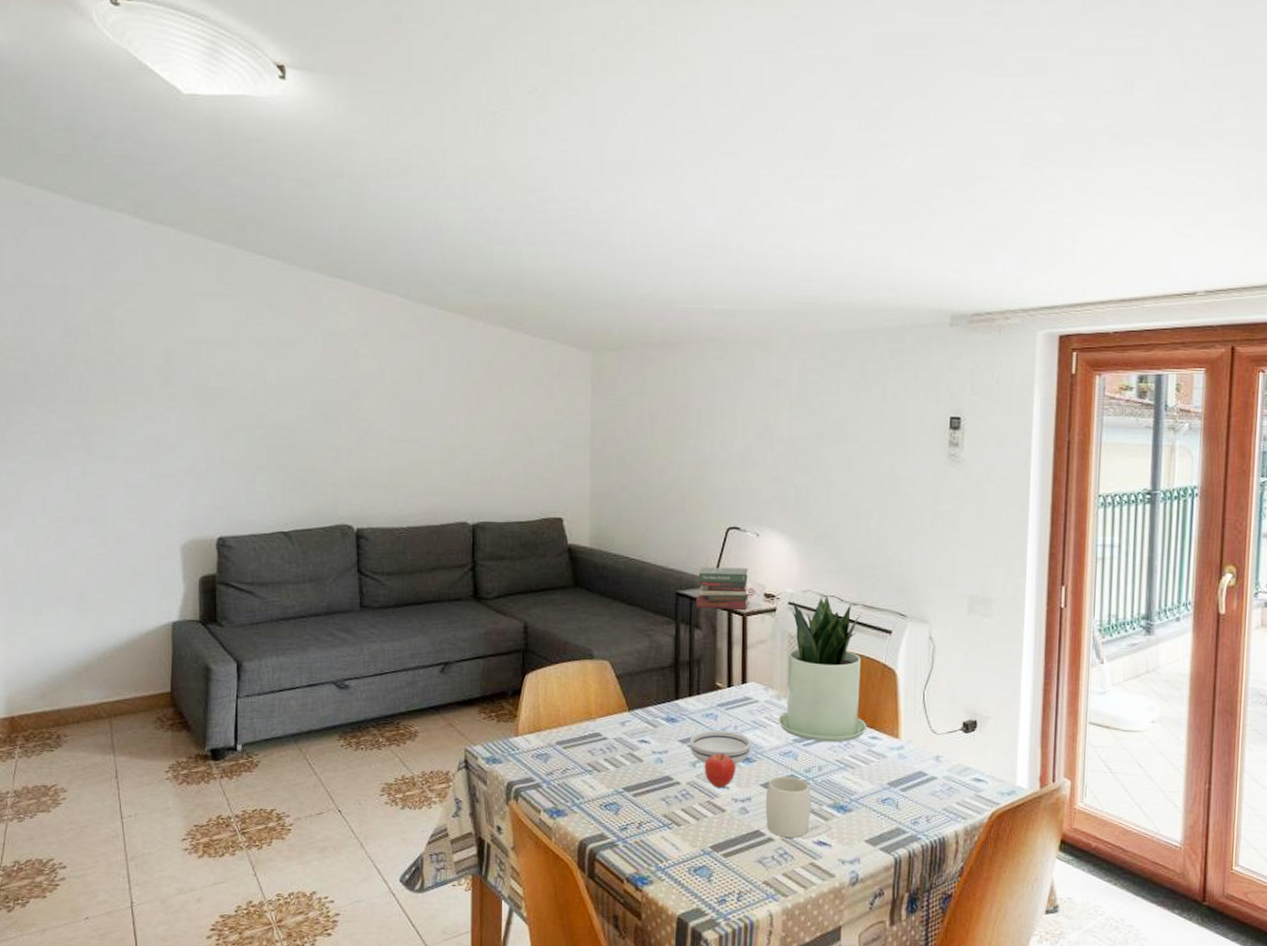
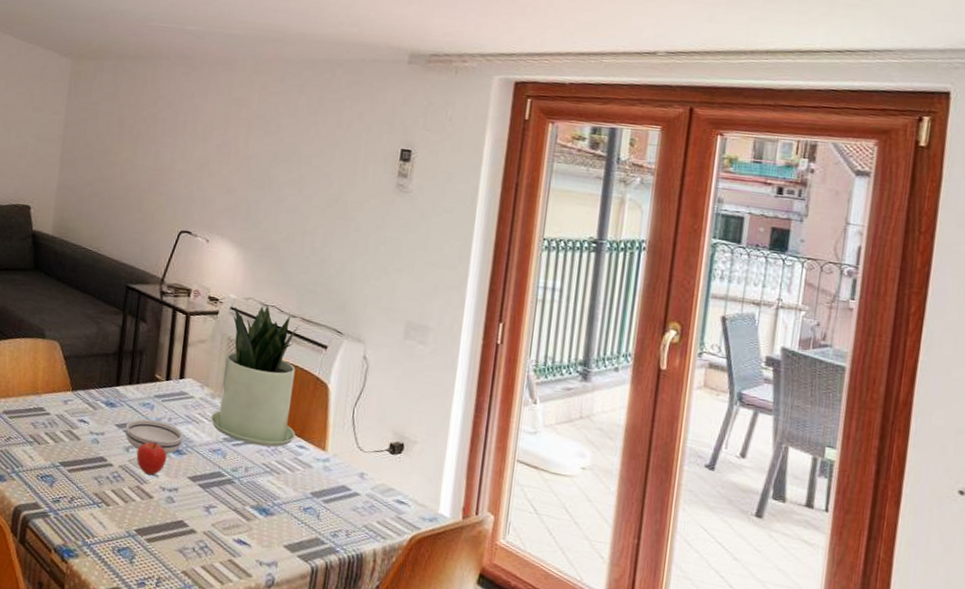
books: present [695,567,750,610] -> none [143,265,196,310]
mug: present [765,776,811,838] -> none [190,471,236,534]

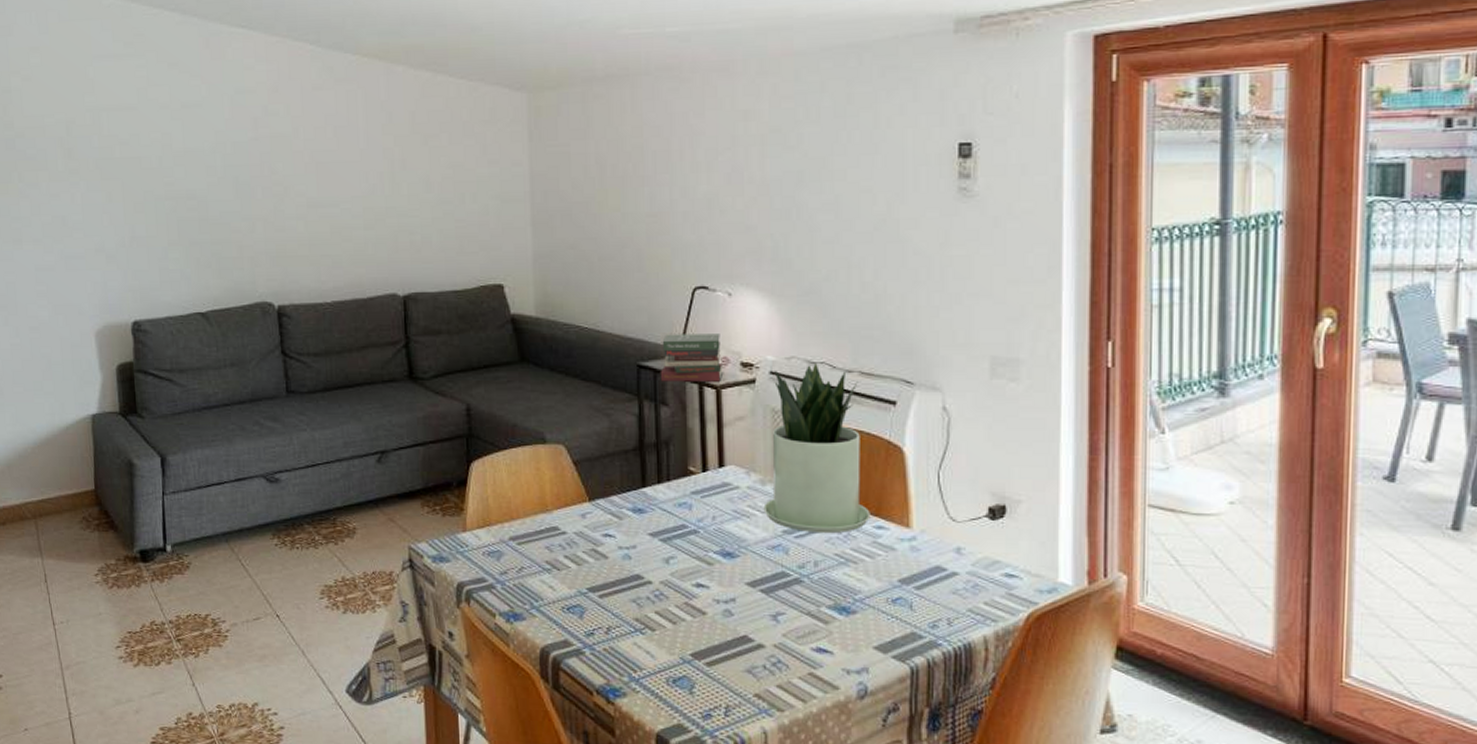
bowl: present [125,418,184,455] -> none [660,521,733,561]
fruit: present [136,442,167,475] -> none [679,548,717,588]
books: none [143,265,196,310] -> present [660,334,724,382]

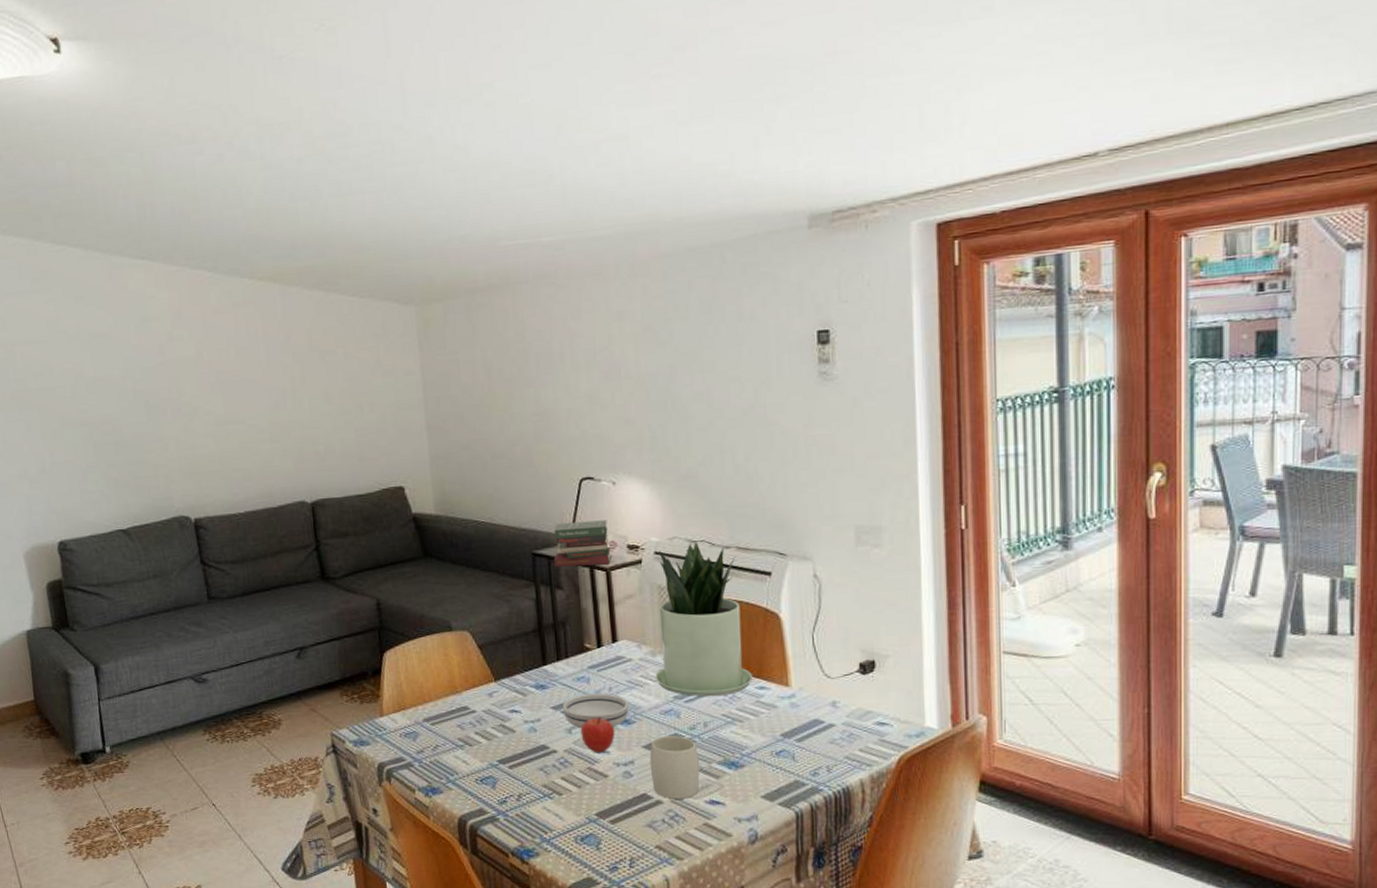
bowl: none [660,521,733,561] -> present [562,692,629,729]
fruit: none [679,548,717,588] -> present [580,718,615,753]
mug: none [752,573,807,644] -> present [649,736,700,799]

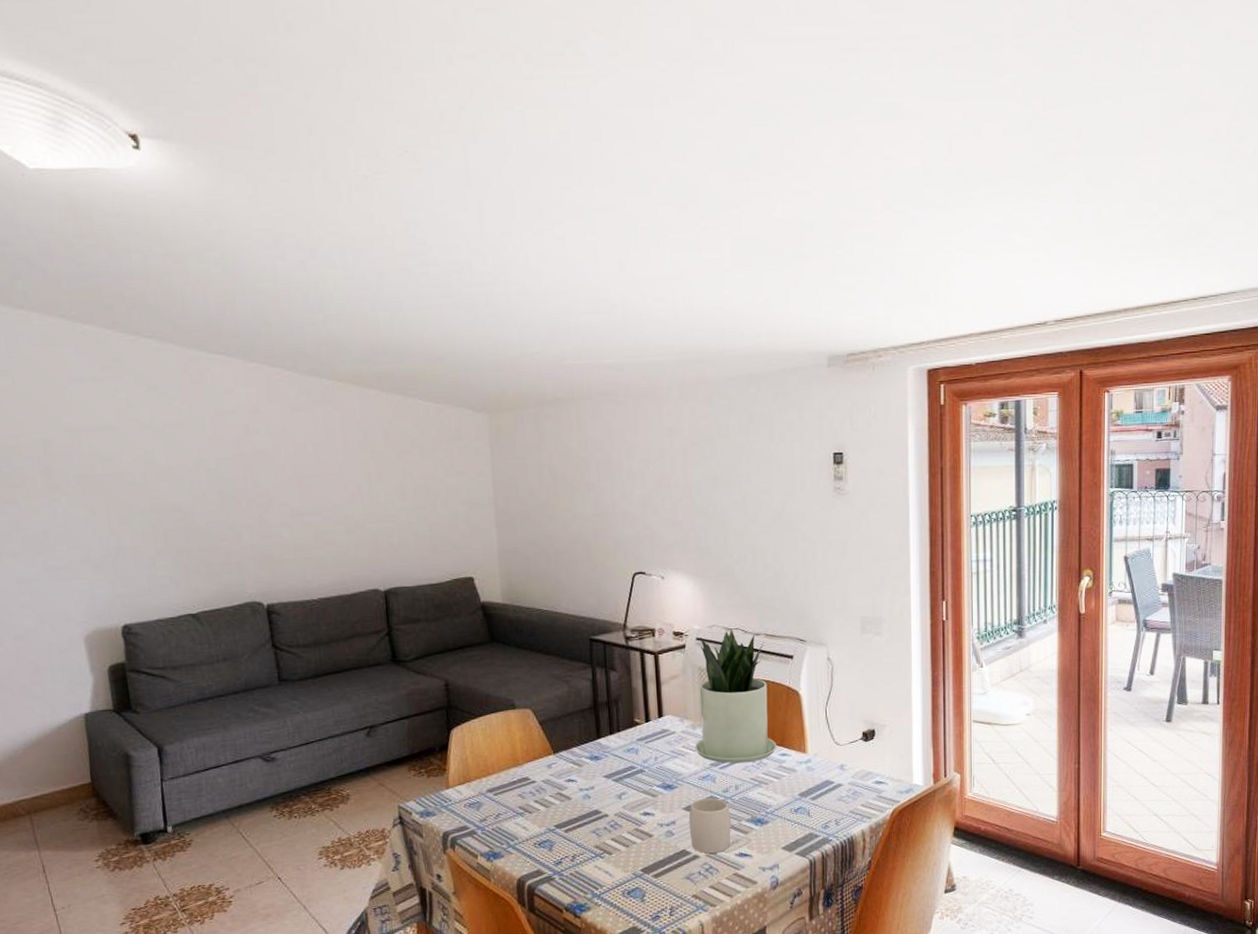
books: present [553,520,612,568] -> none [608,610,660,651]
bowl: present [562,692,629,729] -> none [613,762,672,795]
fruit: present [580,718,615,753] -> none [629,784,660,816]

